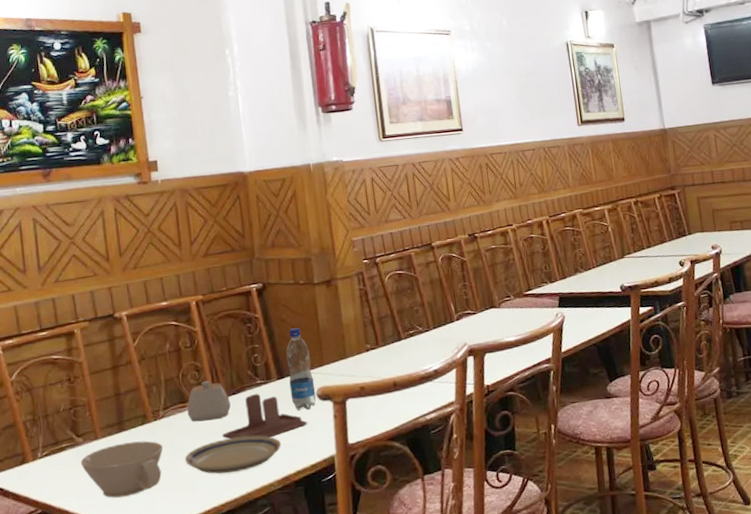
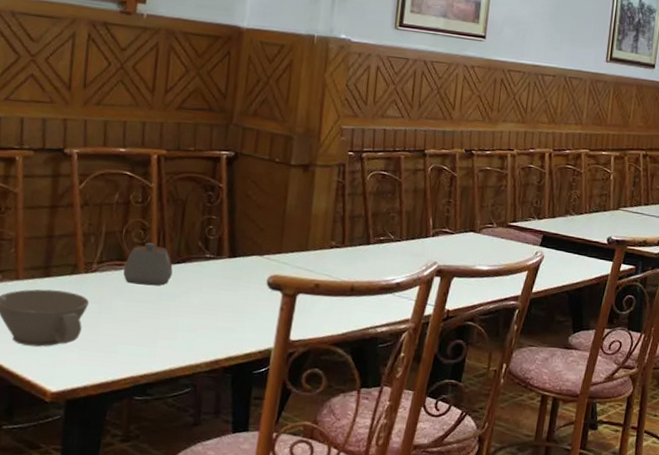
plate: present [184,435,282,474] -> none [109,307,218,345]
napkin holder: present [222,393,308,439] -> none [156,267,251,316]
bottle: present [285,328,316,410] -> none [239,207,270,296]

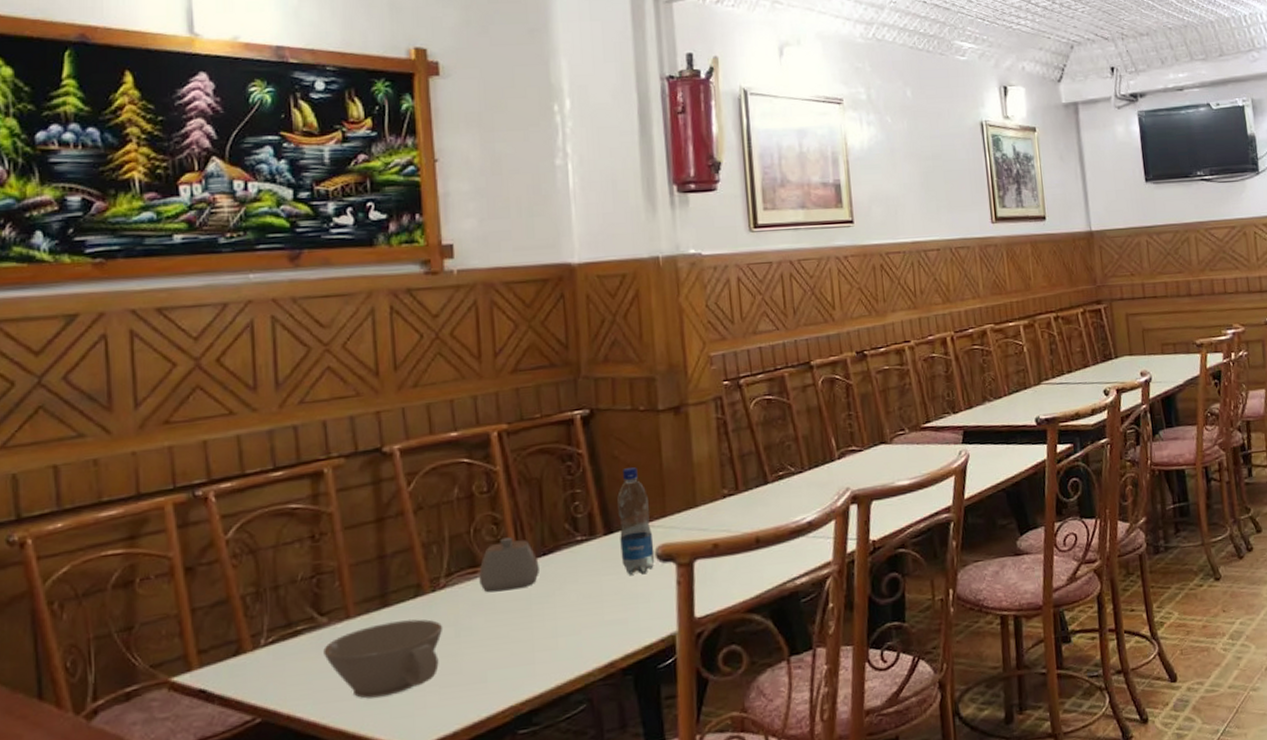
bottle: none [239,207,270,296] -> present [616,467,655,575]

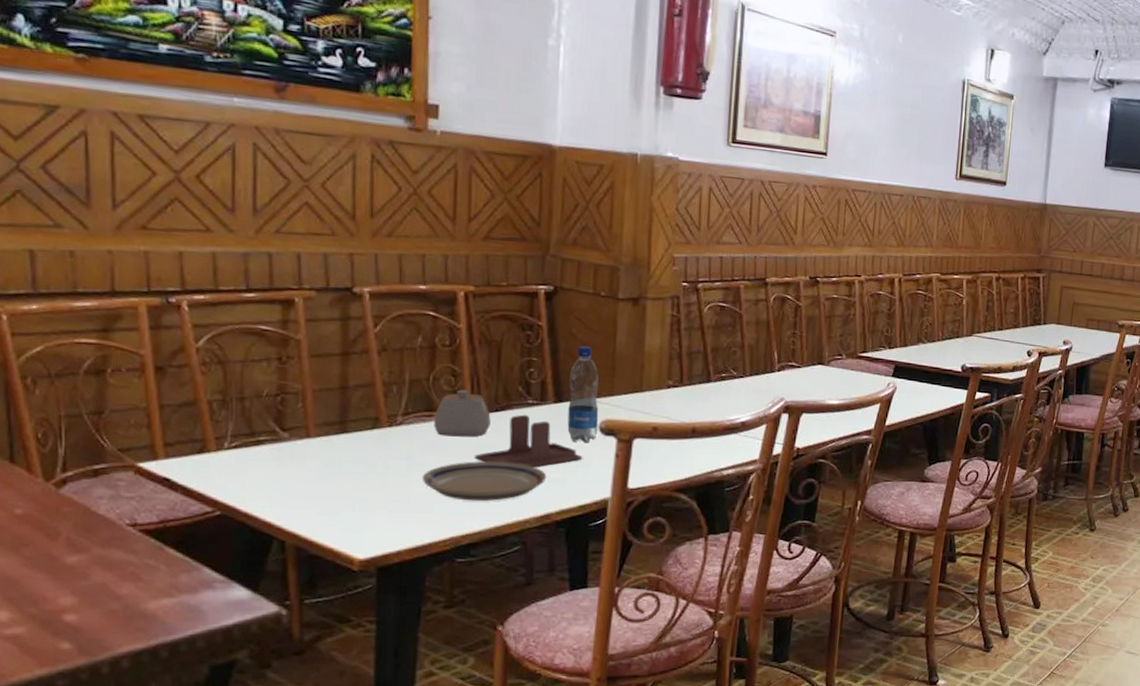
cup: present [323,619,443,698] -> none [283,447,397,511]
plate: none [472,609,606,662] -> present [421,460,547,501]
napkin holder: none [526,553,642,614] -> present [475,414,583,468]

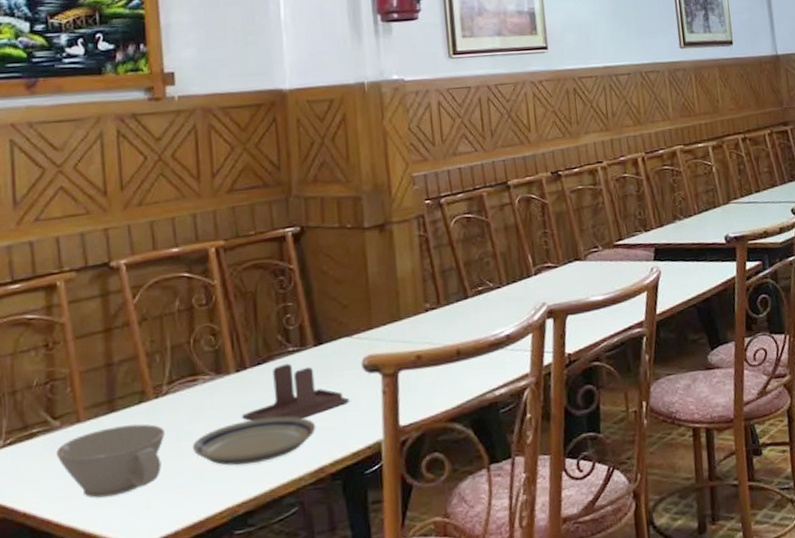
cup: none [283,447,397,511] -> present [56,424,166,498]
sugar bowl: present [434,389,491,437] -> none [198,347,254,400]
bottle: present [567,346,600,443] -> none [325,282,362,384]

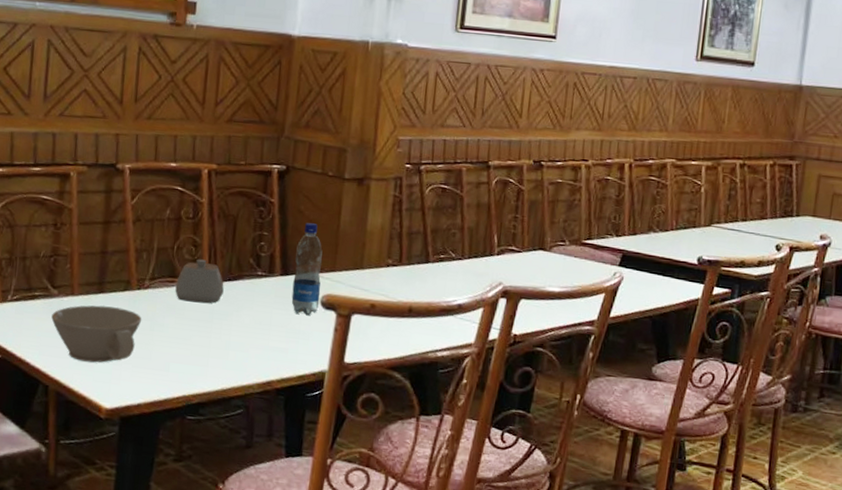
plate: present [192,416,316,466] -> none [162,325,271,365]
sugar bowl: none [198,347,254,400] -> present [175,259,224,303]
napkin holder: present [242,363,350,421] -> none [208,284,304,336]
bottle: none [325,282,362,384] -> present [291,223,324,316]

